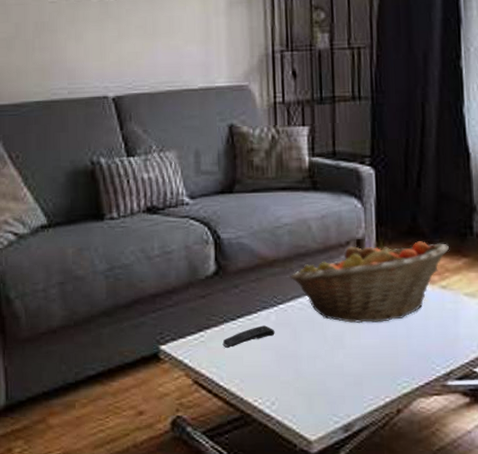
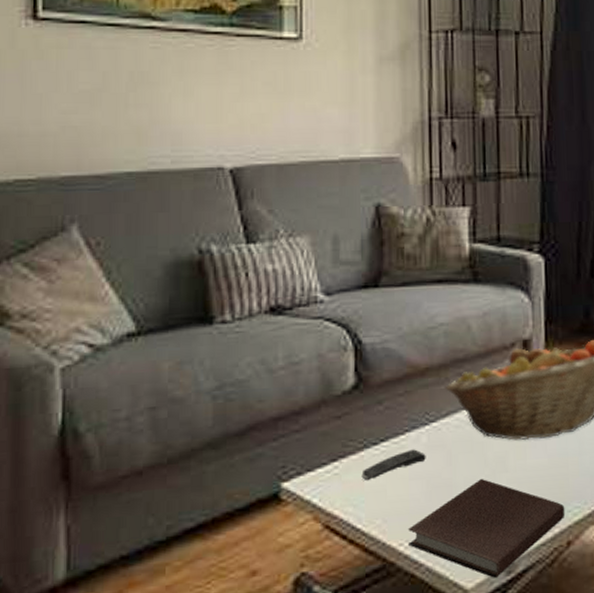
notebook: none [261,353,395,434] -> present [408,479,565,578]

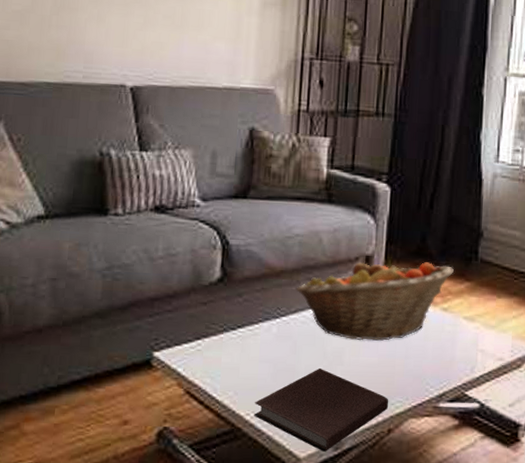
remote control: present [361,449,426,481] -> none [219,337,275,359]

